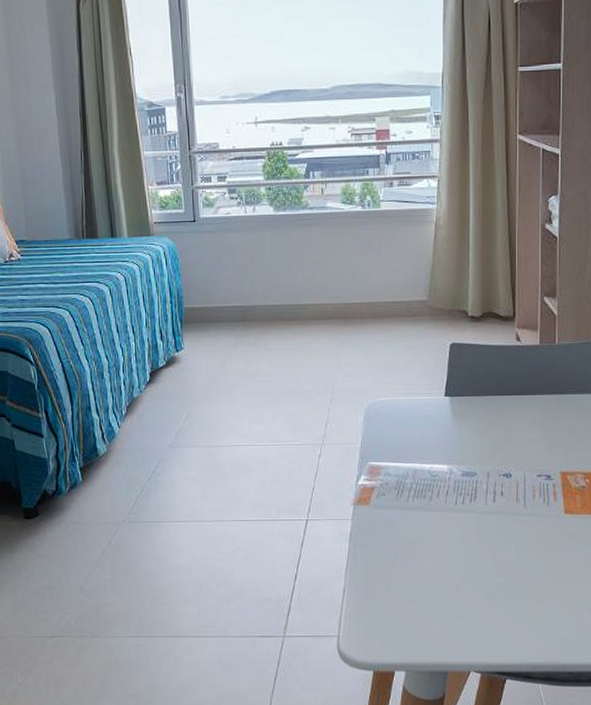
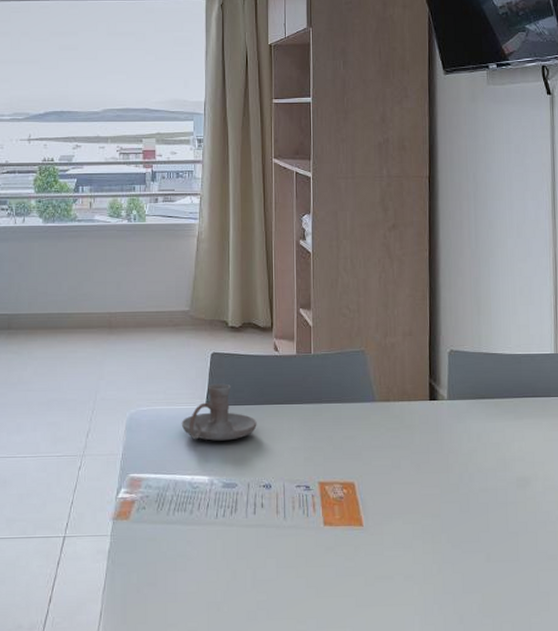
candle holder: none [420,374,497,431] -> present [181,383,257,441]

